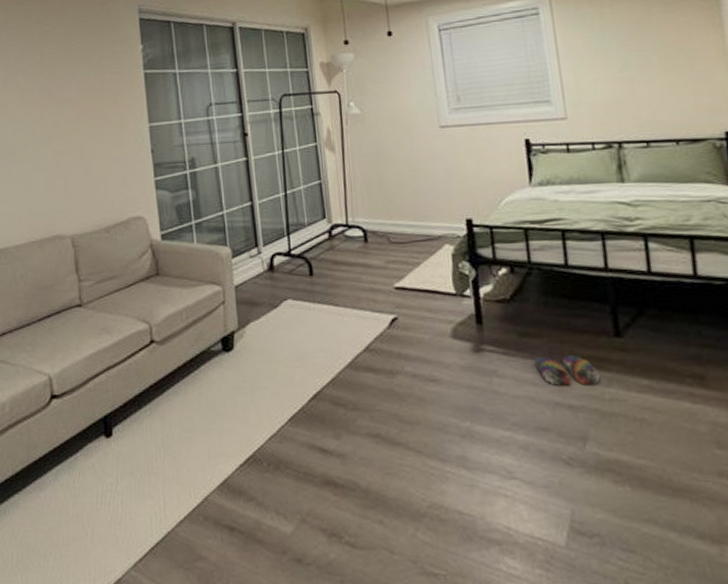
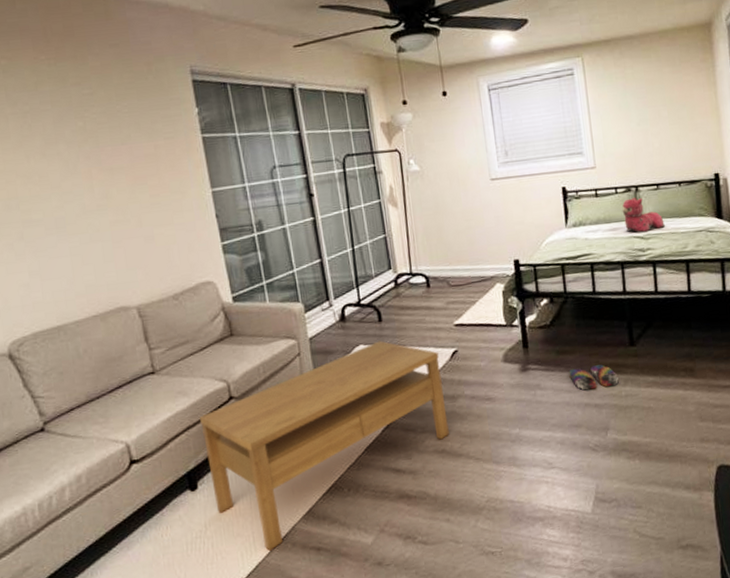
coffee table: none [120,297,385,521] -> present [200,341,449,551]
stuffed animal: none [601,156,660,198] -> present [622,198,666,233]

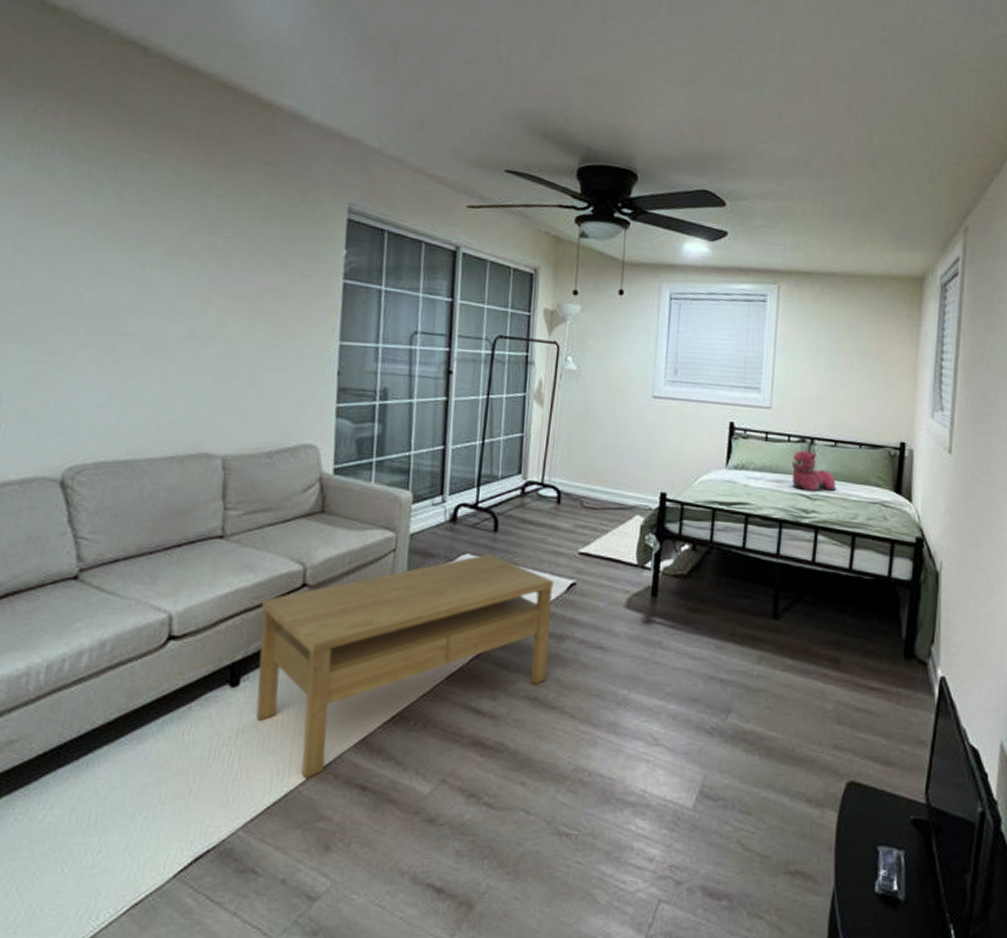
slippers: present [569,364,619,391] -> none [697,631,753,661]

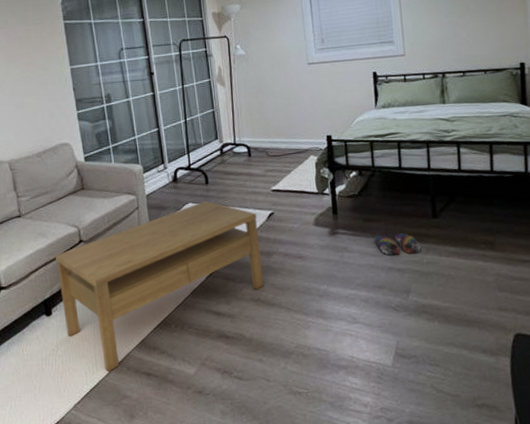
slippers: none [697,631,753,661] -> present [374,233,421,256]
stuffed animal: present [791,450,837,492] -> none [429,83,471,115]

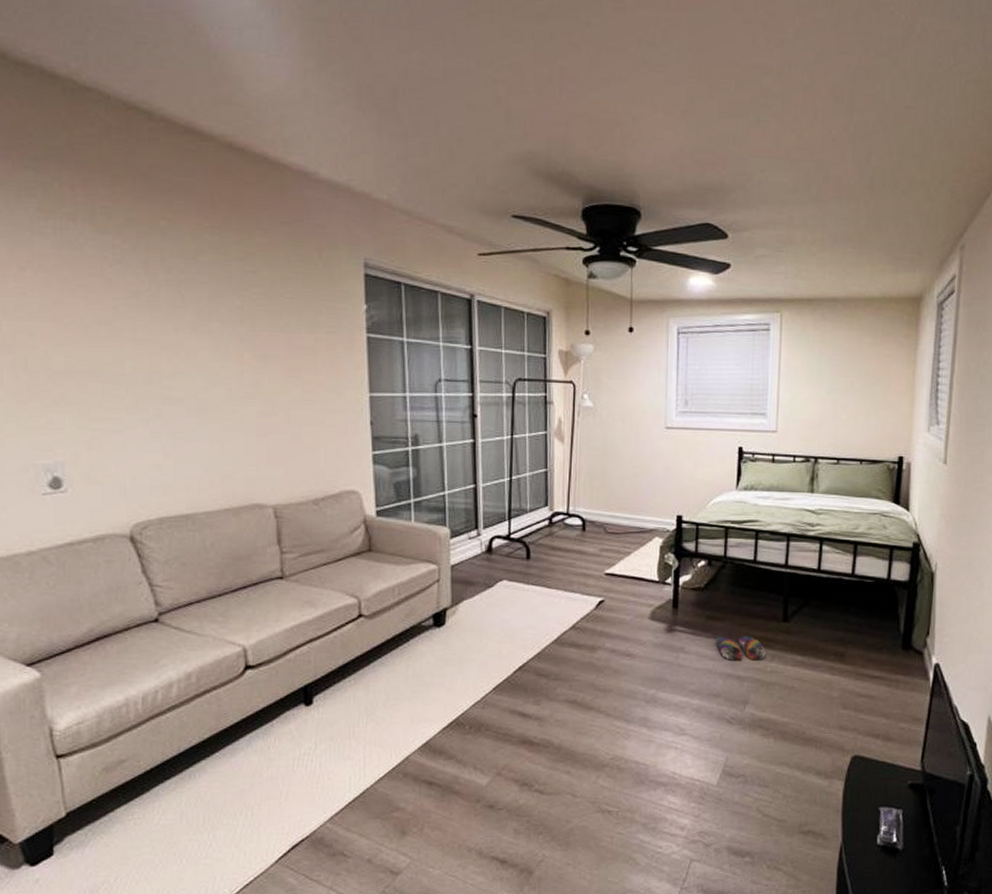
coffee table: present [55,200,264,372] -> none [325,579,584,778]

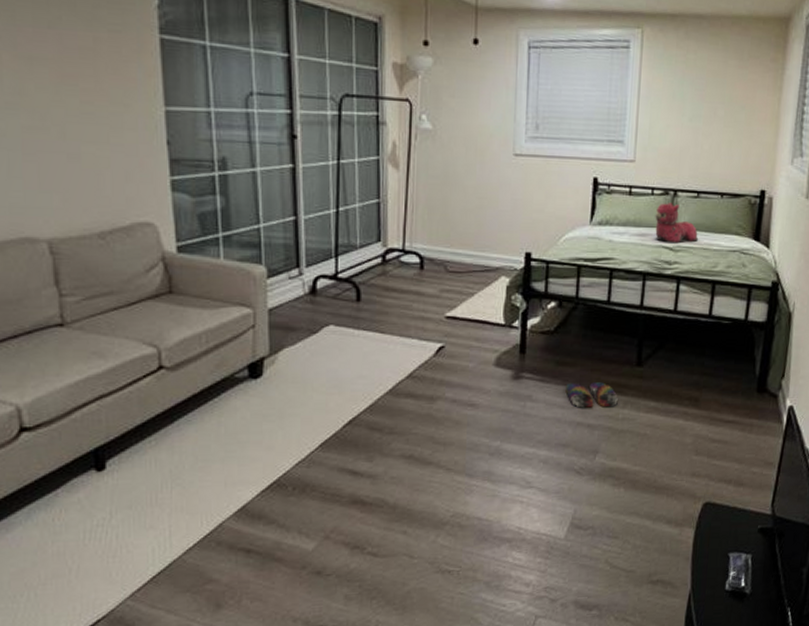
stuffed animal: none [797,469,840,507] -> present [655,203,699,244]

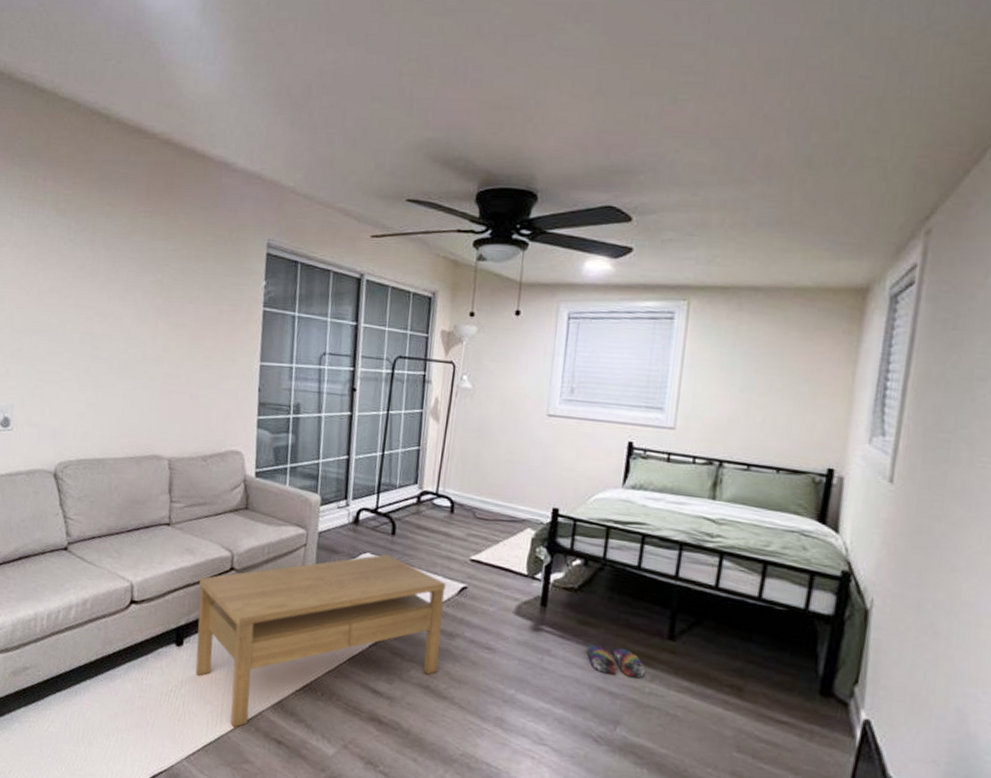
coffee table: none [118,323,422,548] -> present [195,554,446,728]
stuffed animal: present [655,203,699,244] -> none [695,473,748,517]

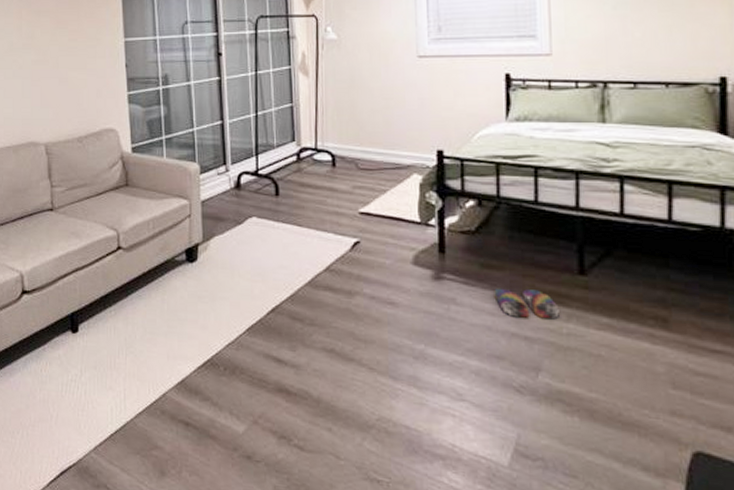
coffee table: present [195,554,446,728] -> none [88,216,341,413]

